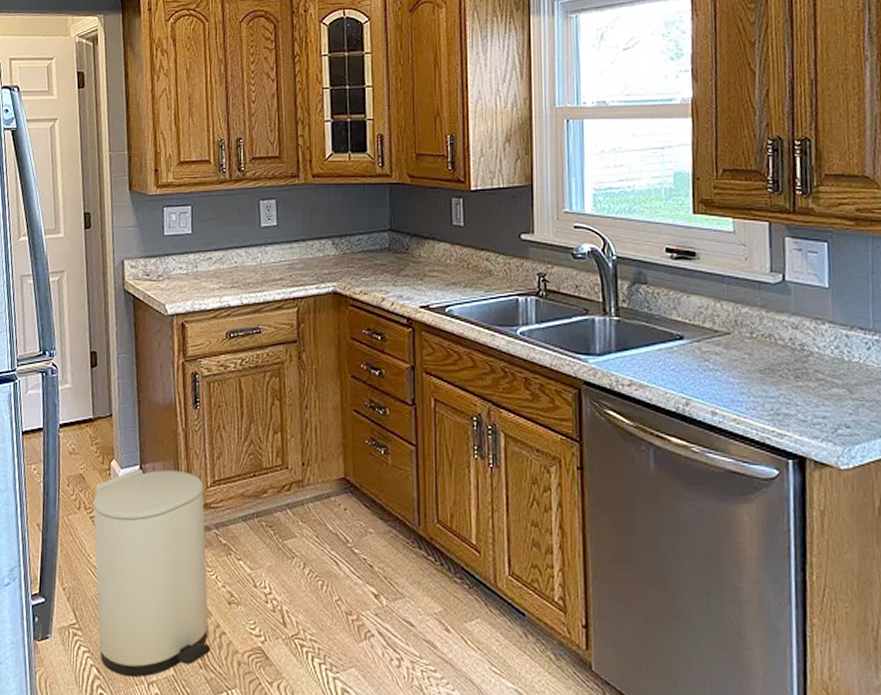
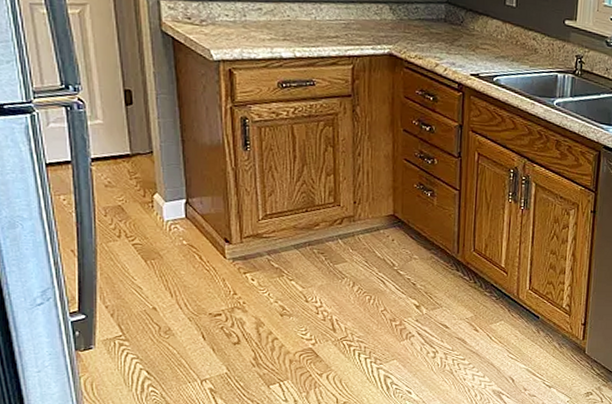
pedal bin: present [93,469,210,677] -> none [135,202,263,376]

